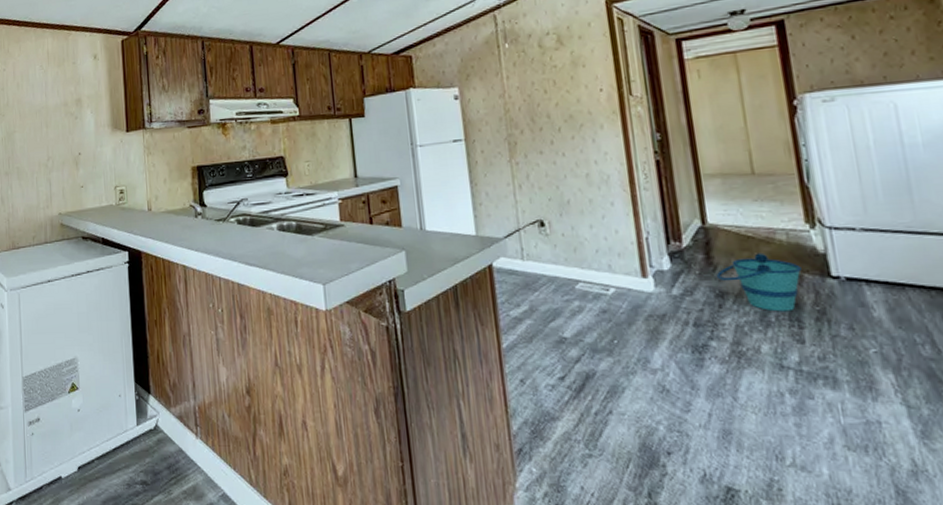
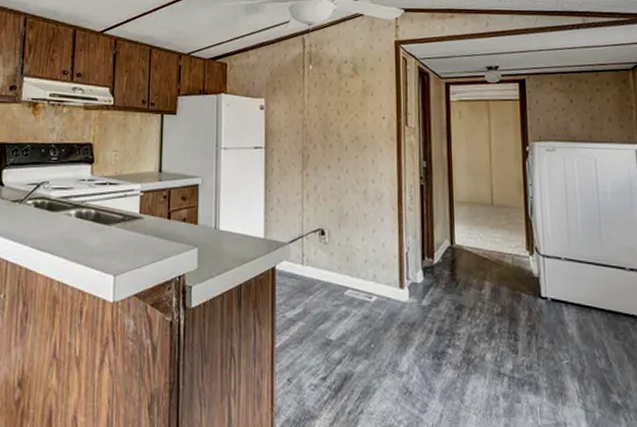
bucket: present [716,252,802,312] -> none [457,273,521,325]

